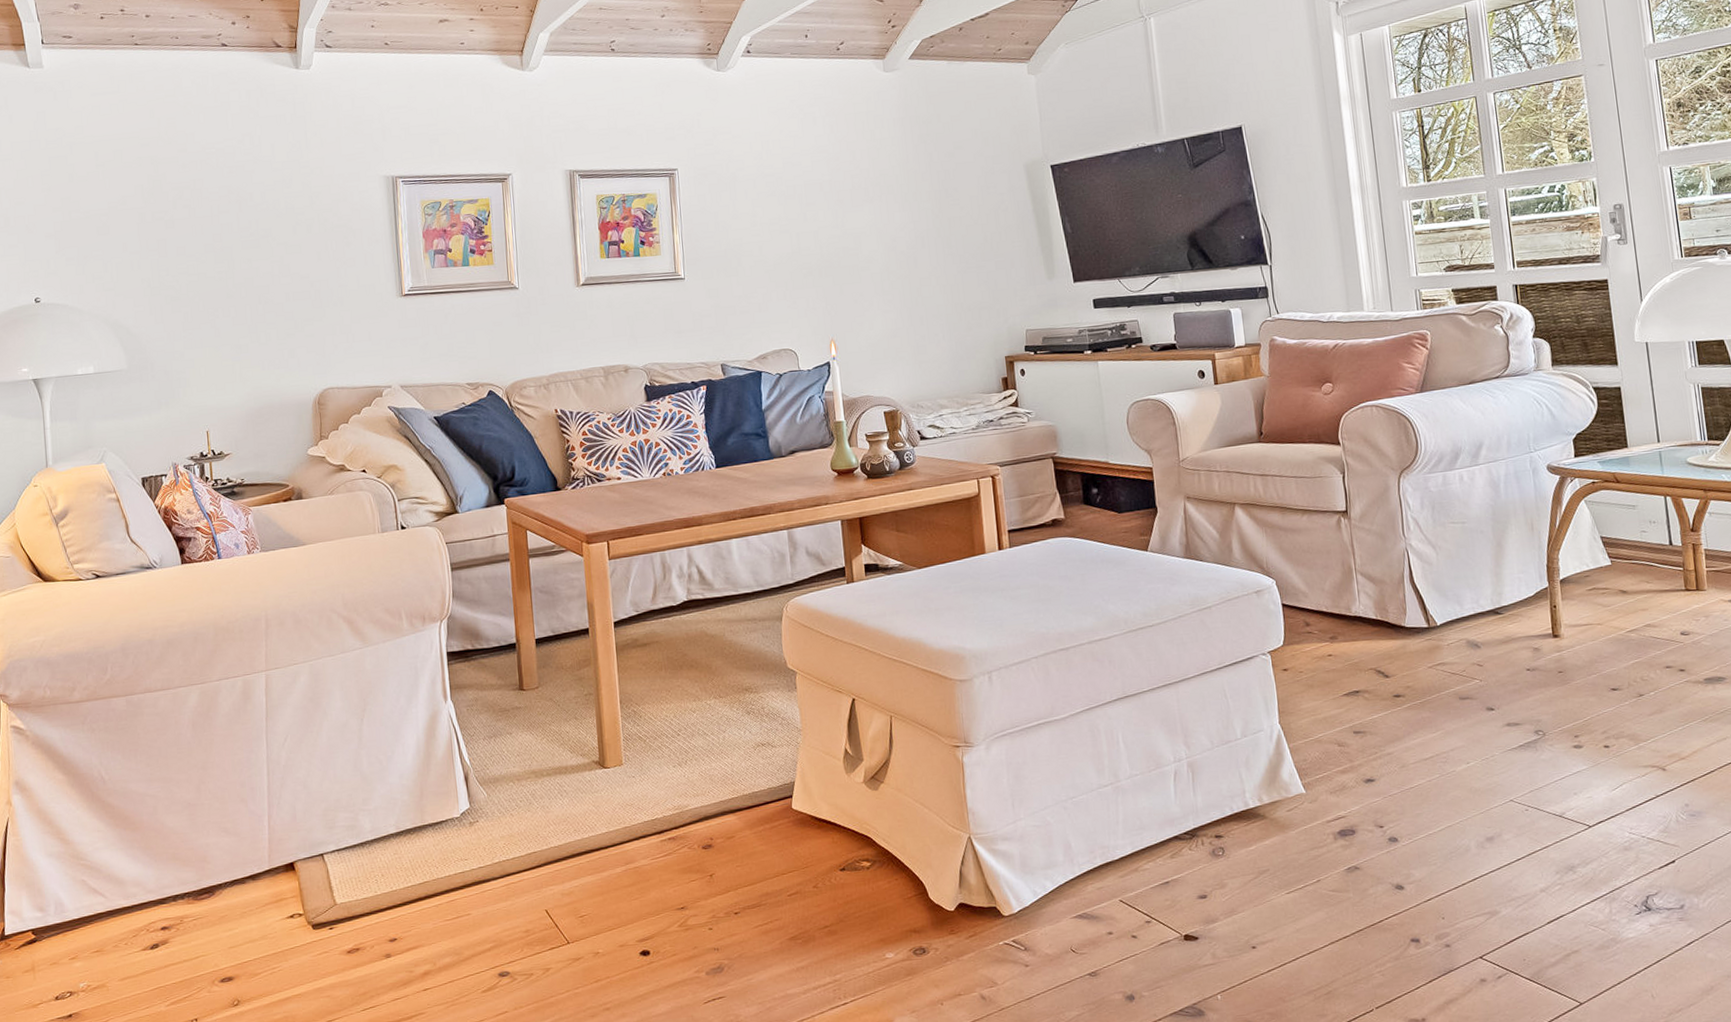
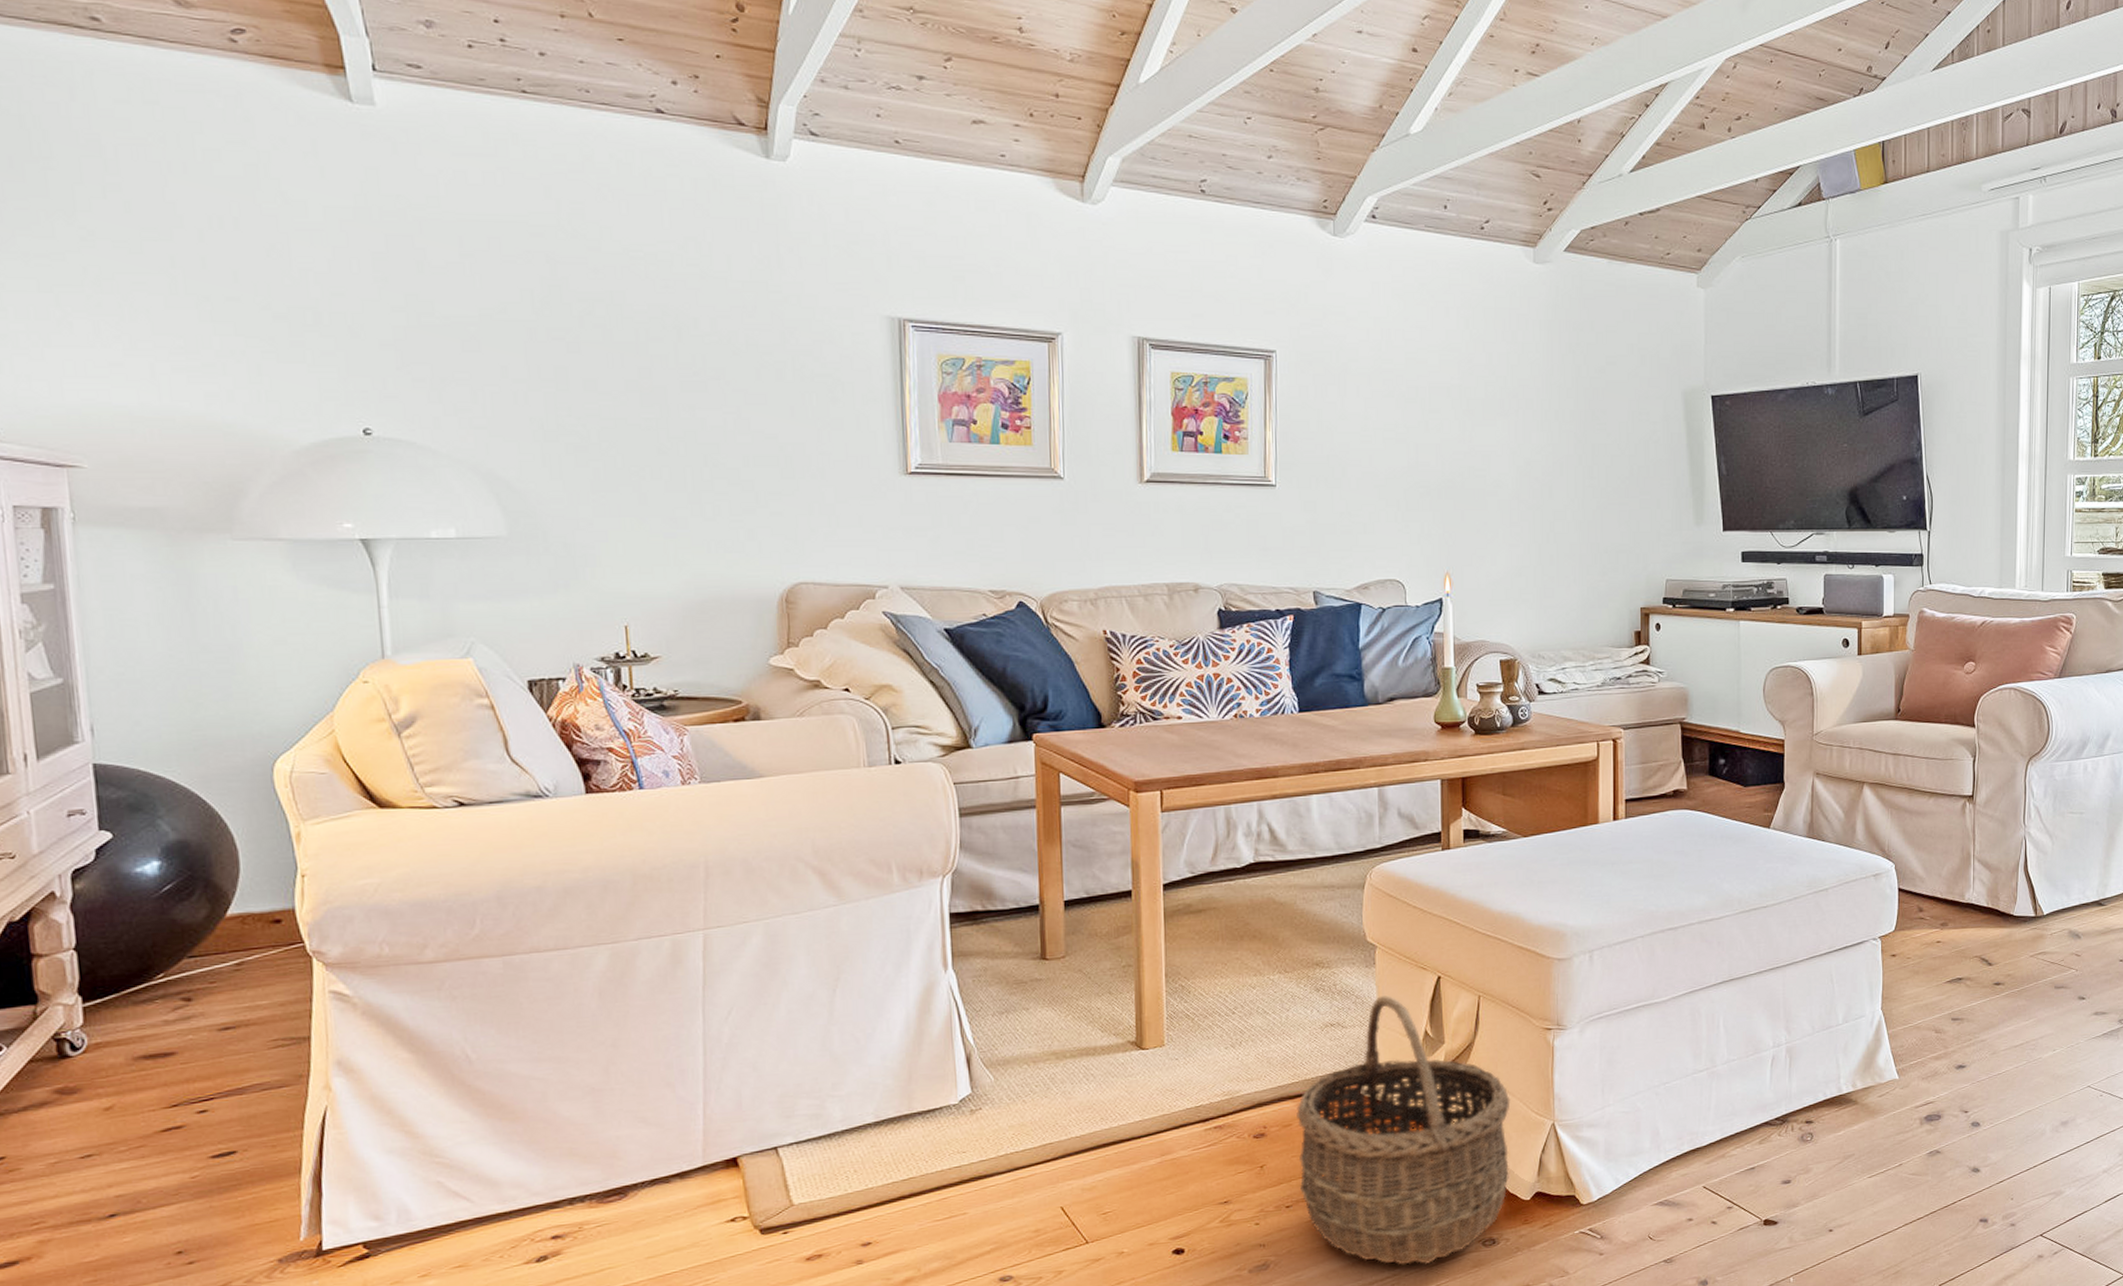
wicker basket: none [737,717,933,972] -> present [1296,996,1511,1265]

